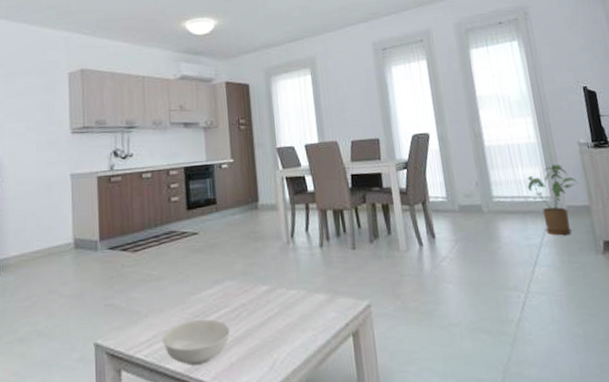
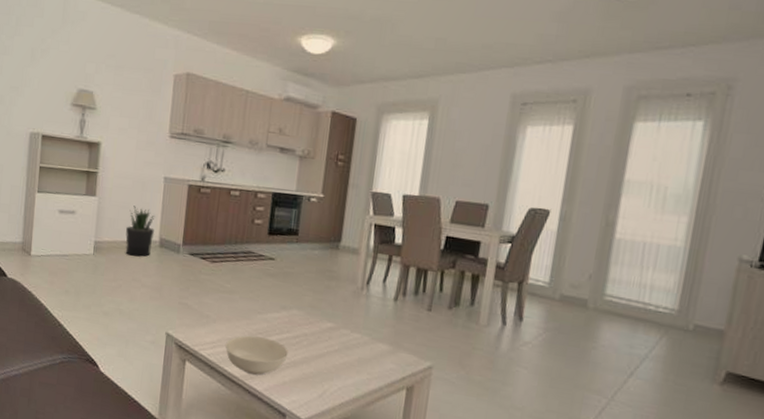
planter: none [35,210,67,266] -> present [125,206,154,257]
house plant: present [527,164,578,235] -> none [651,275,721,354]

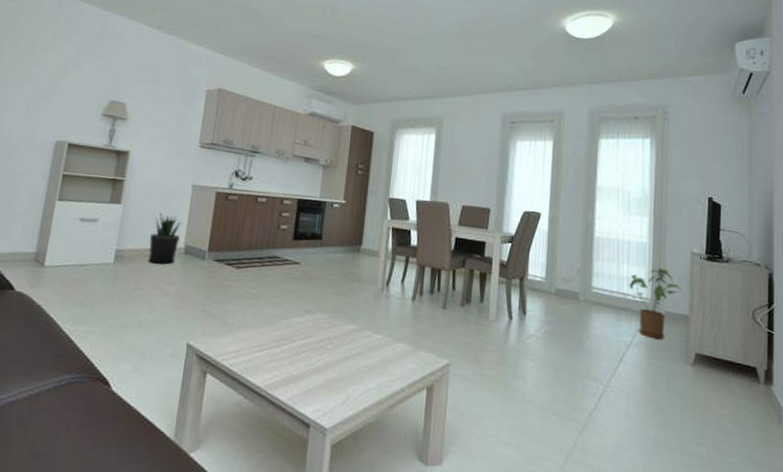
bowl: present [224,335,288,375] -> none [248,342,312,384]
house plant: none [651,275,721,354] -> present [629,267,682,339]

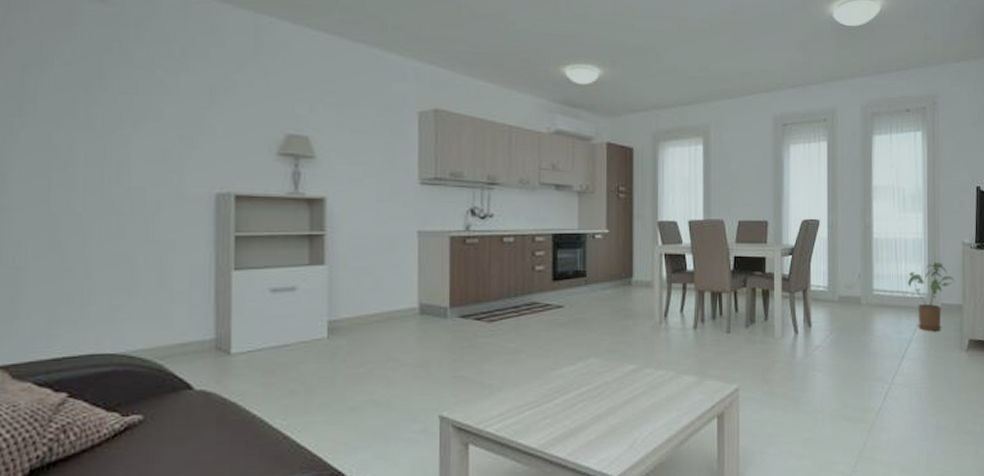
planter: present [148,213,181,265] -> none [372,269,411,331]

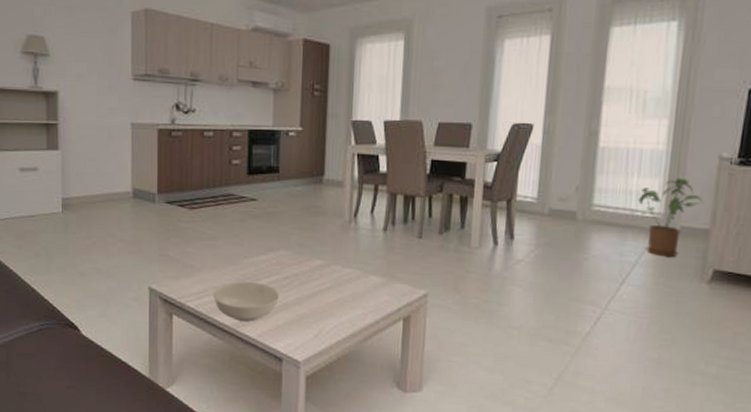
bowl: none [515,396,590,441] -> present [212,281,279,322]

